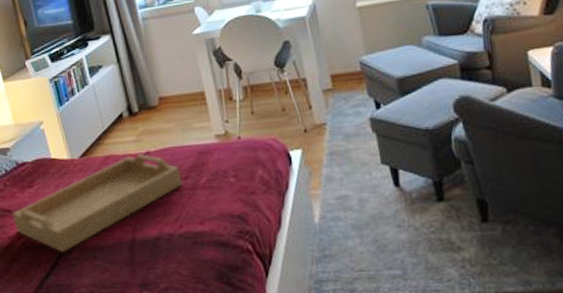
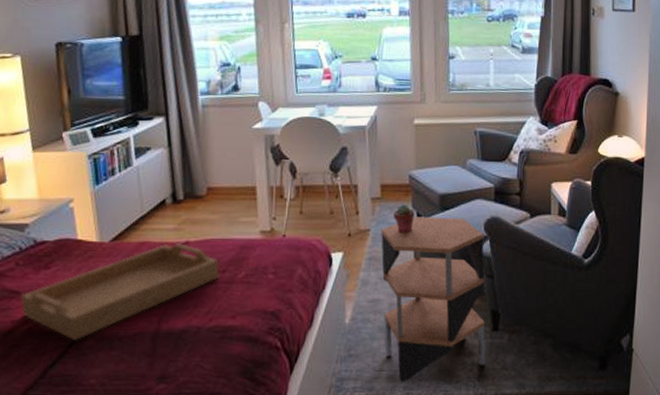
side table: none [338,101,479,283] -> present [381,217,486,383]
potted succulent: none [349,93,373,124] -> present [394,204,415,234]

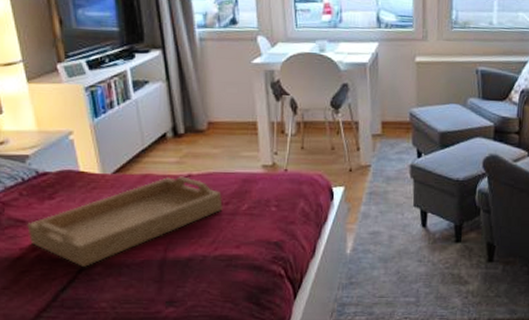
side table: present [381,217,486,383] -> none [381,153,482,308]
potted succulent: present [394,204,415,234] -> none [394,141,415,170]

